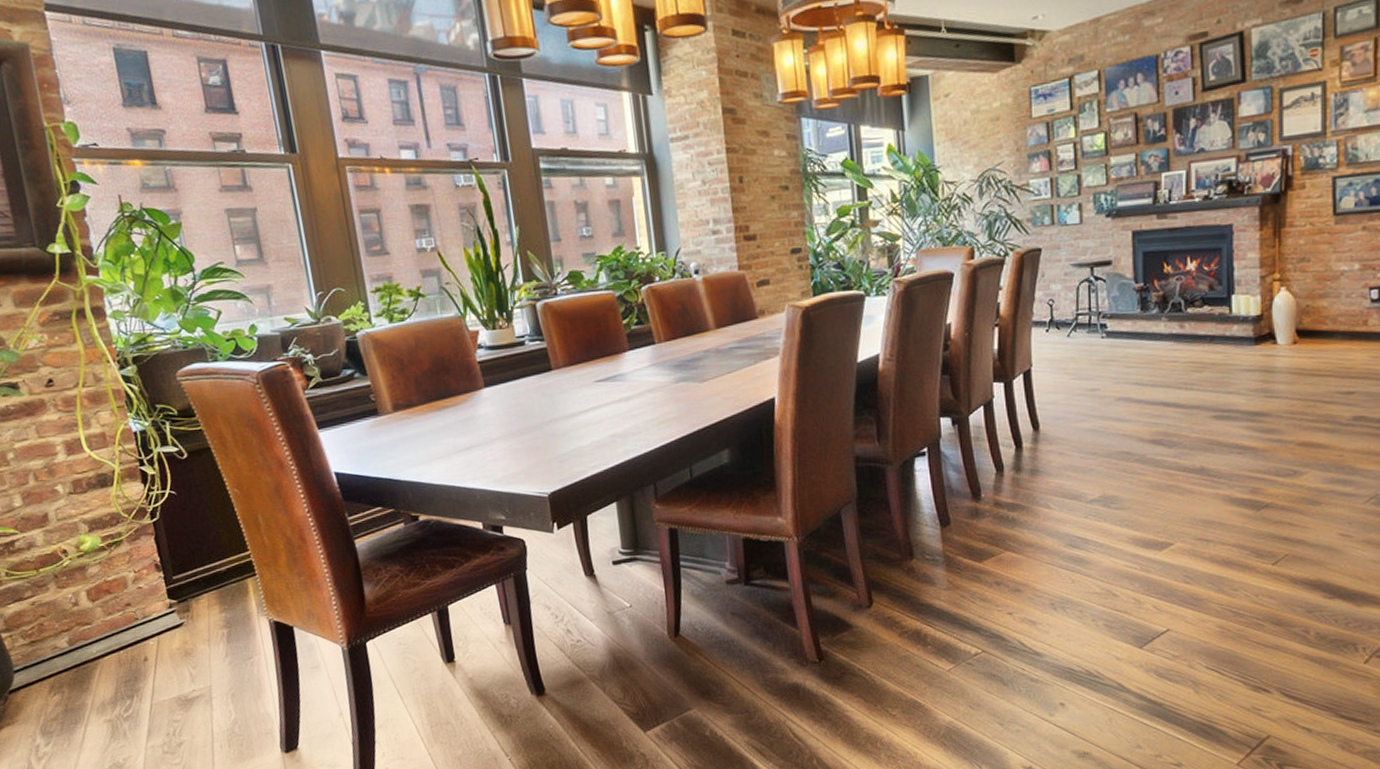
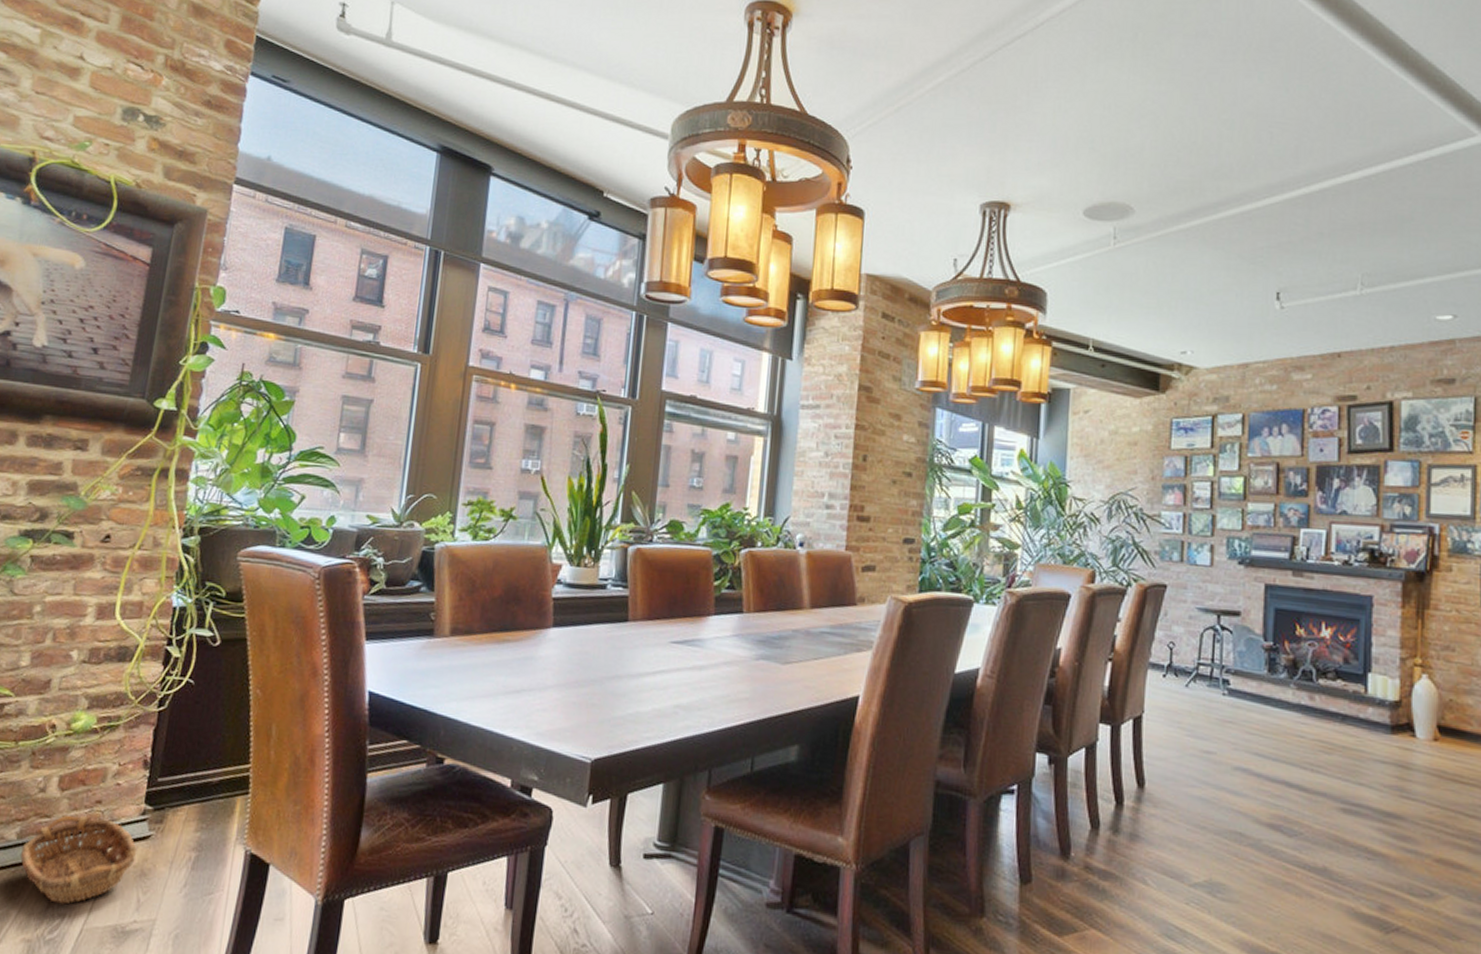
basket: none [76,617,177,689] -> present [20,815,137,905]

